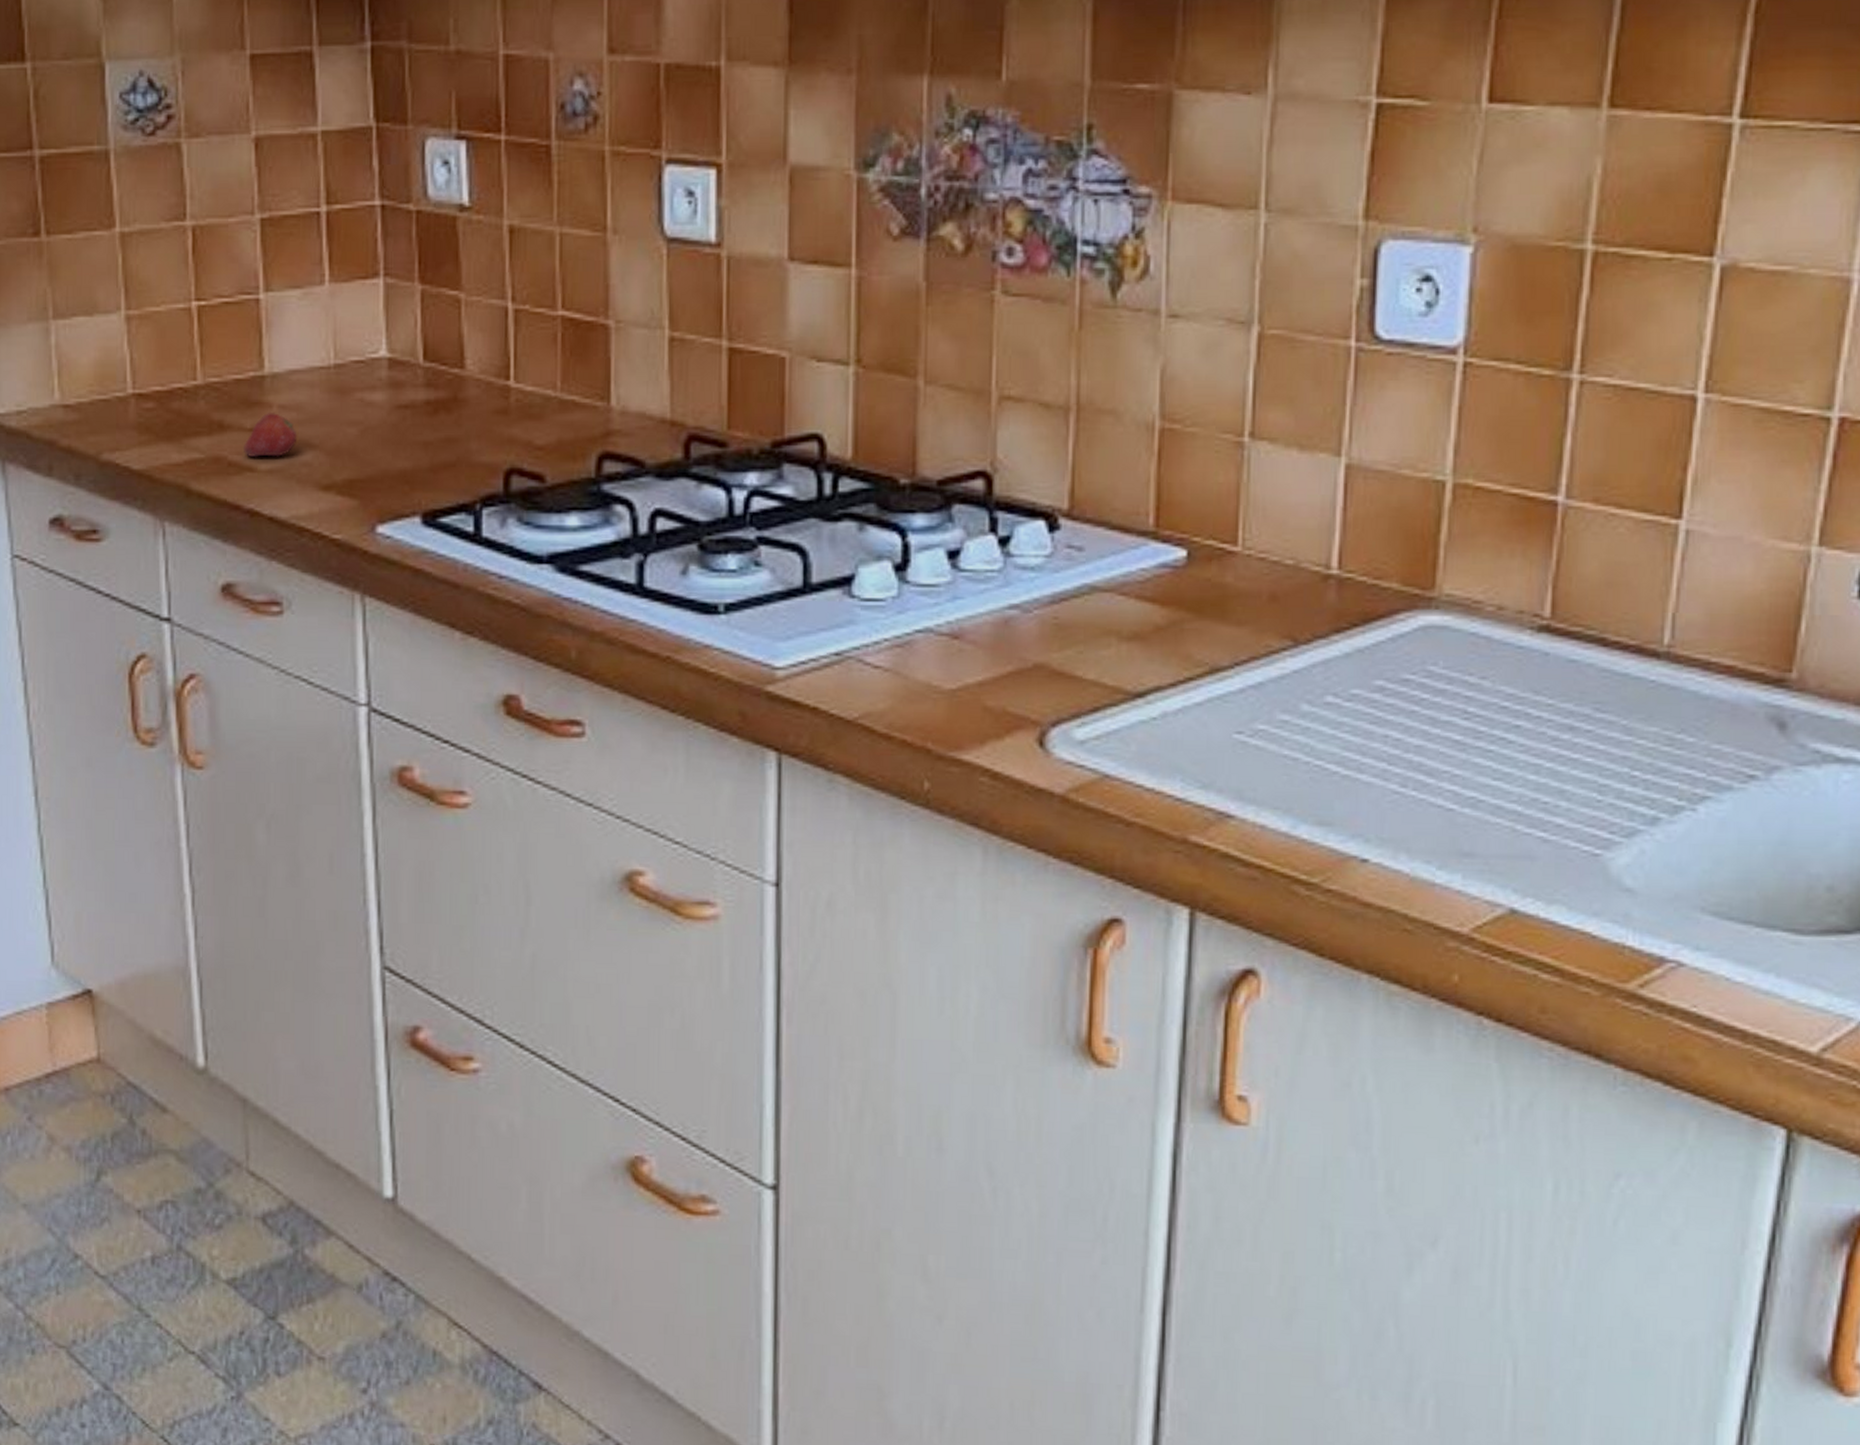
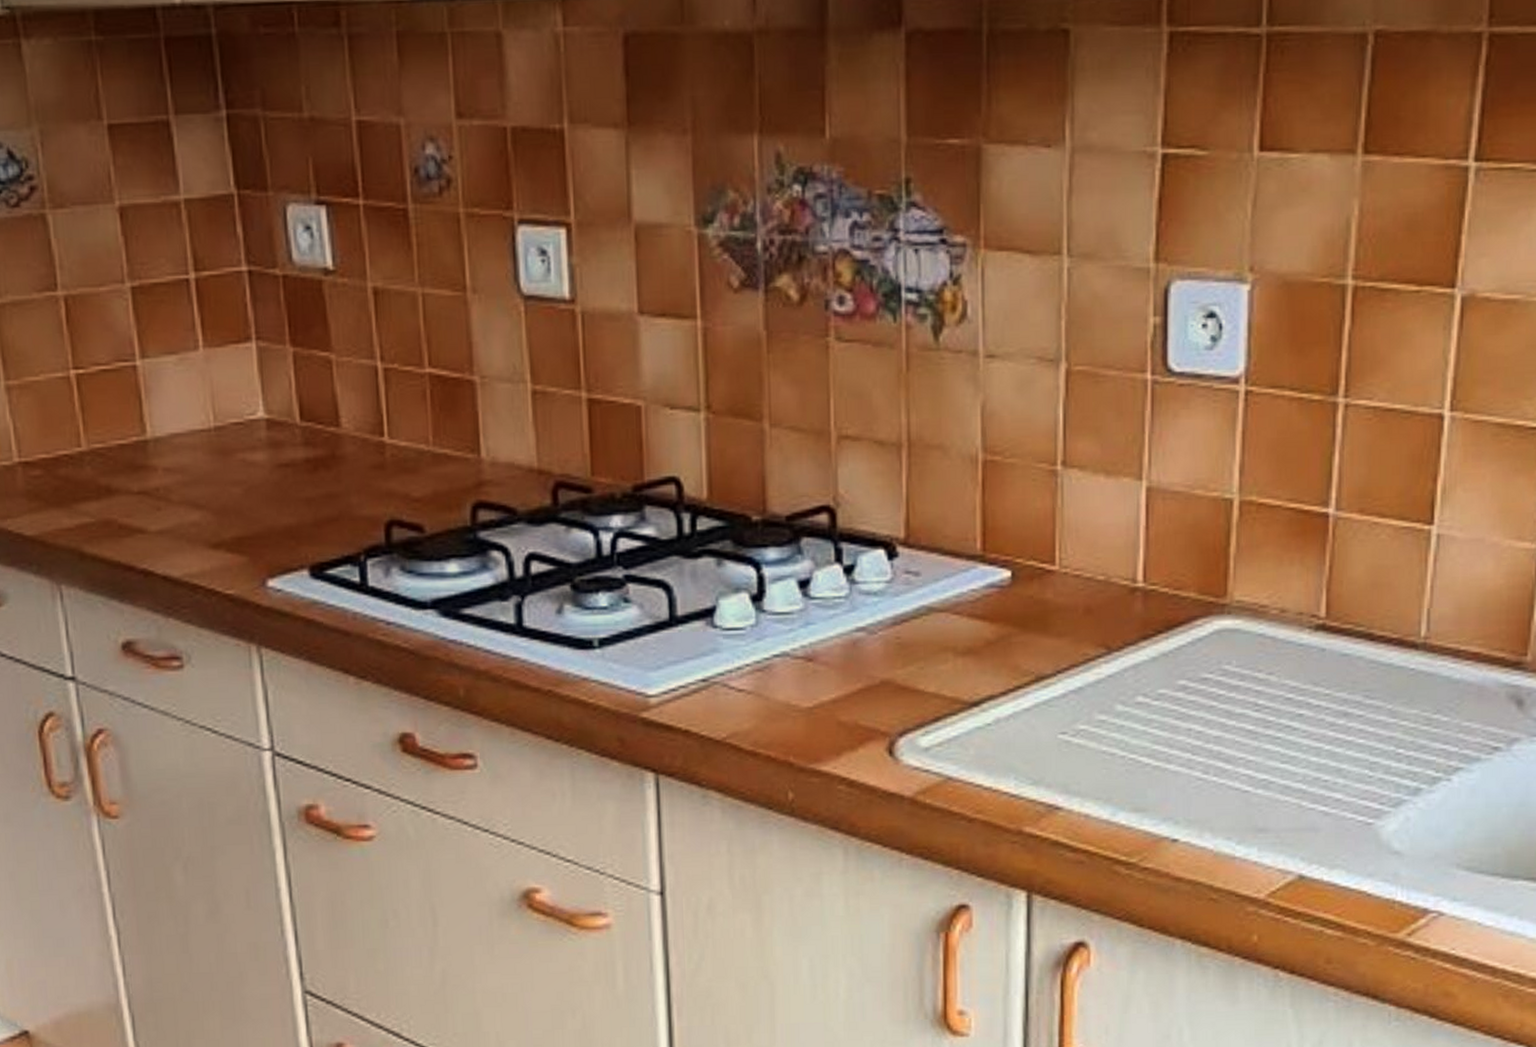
fruit: present [244,412,297,457] -> none [132,475,184,519]

